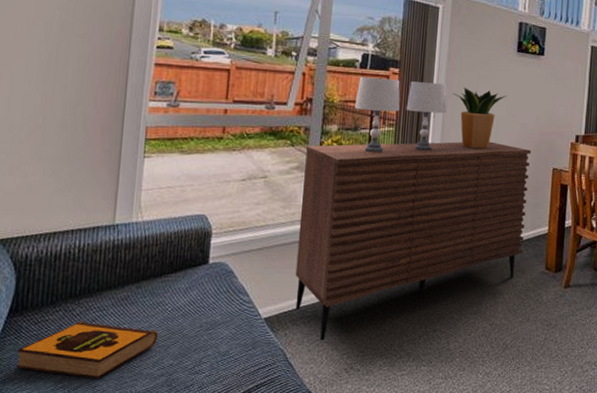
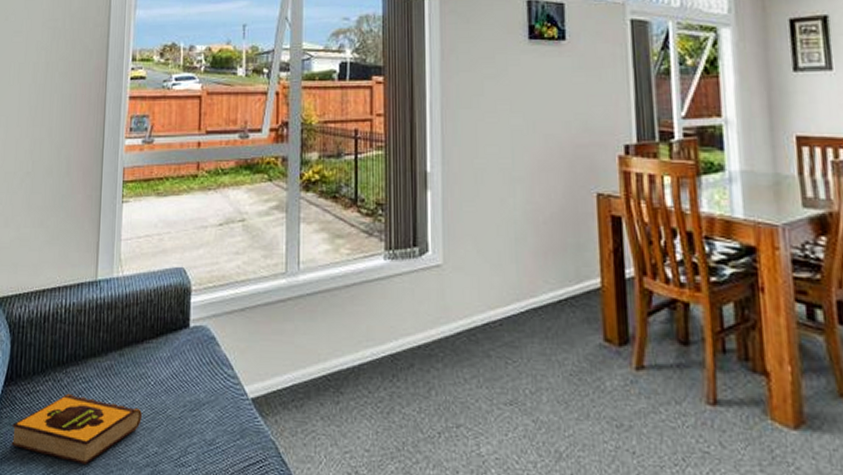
sideboard: present [295,141,532,341] -> none [283,161,569,432]
table lamp: present [354,77,447,153] -> none [336,89,445,184]
potted plant: present [452,87,507,149] -> none [451,92,522,172]

